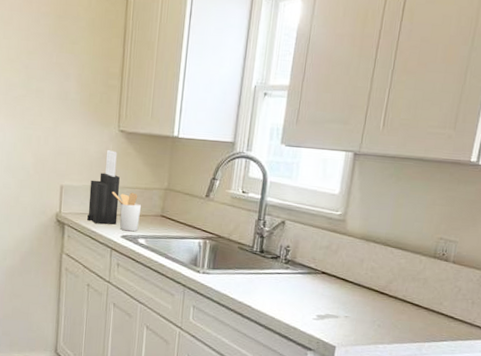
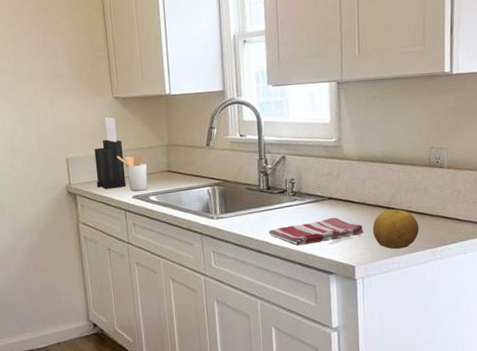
dish towel: none [253,292,352,316] -> present [269,217,363,246]
fruit: none [361,295,411,338] -> present [372,209,420,249]

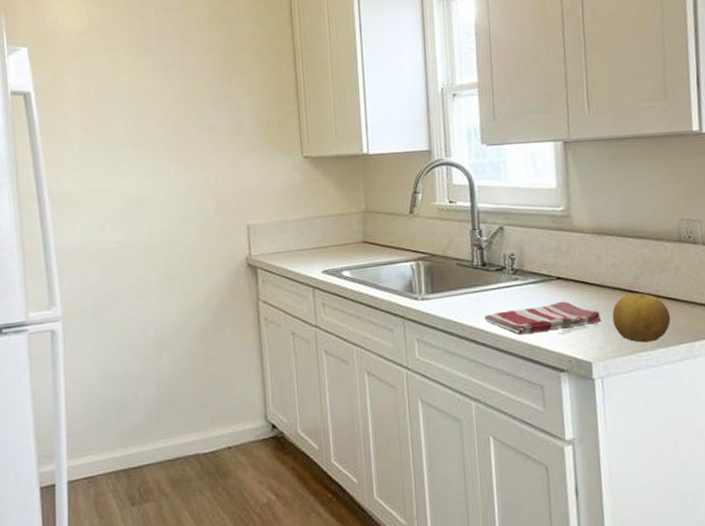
knife block: present [94,117,126,190] -> none [279,179,315,262]
utensil holder: present [116,153,148,192] -> none [305,221,341,265]

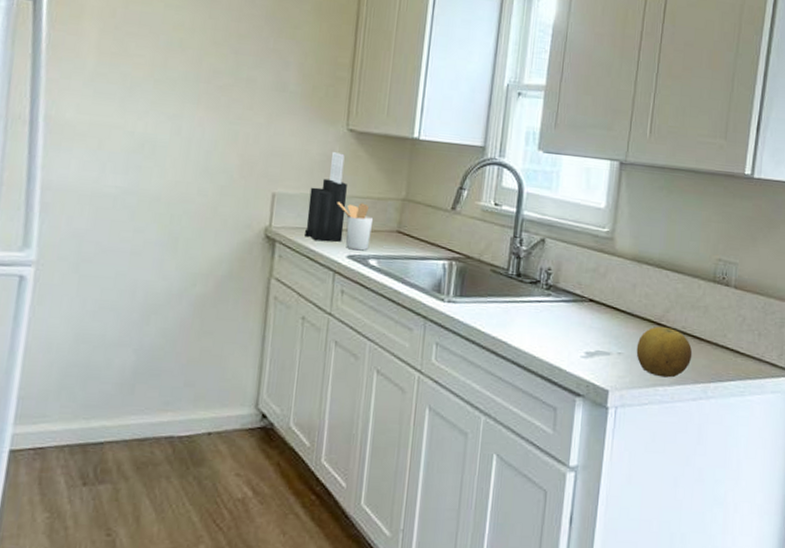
knife block: none [279,179,315,262] -> present [305,152,347,242]
utensil holder: none [305,221,341,265] -> present [337,202,374,251]
dish towel: present [485,301,601,335] -> none [510,324,625,353]

